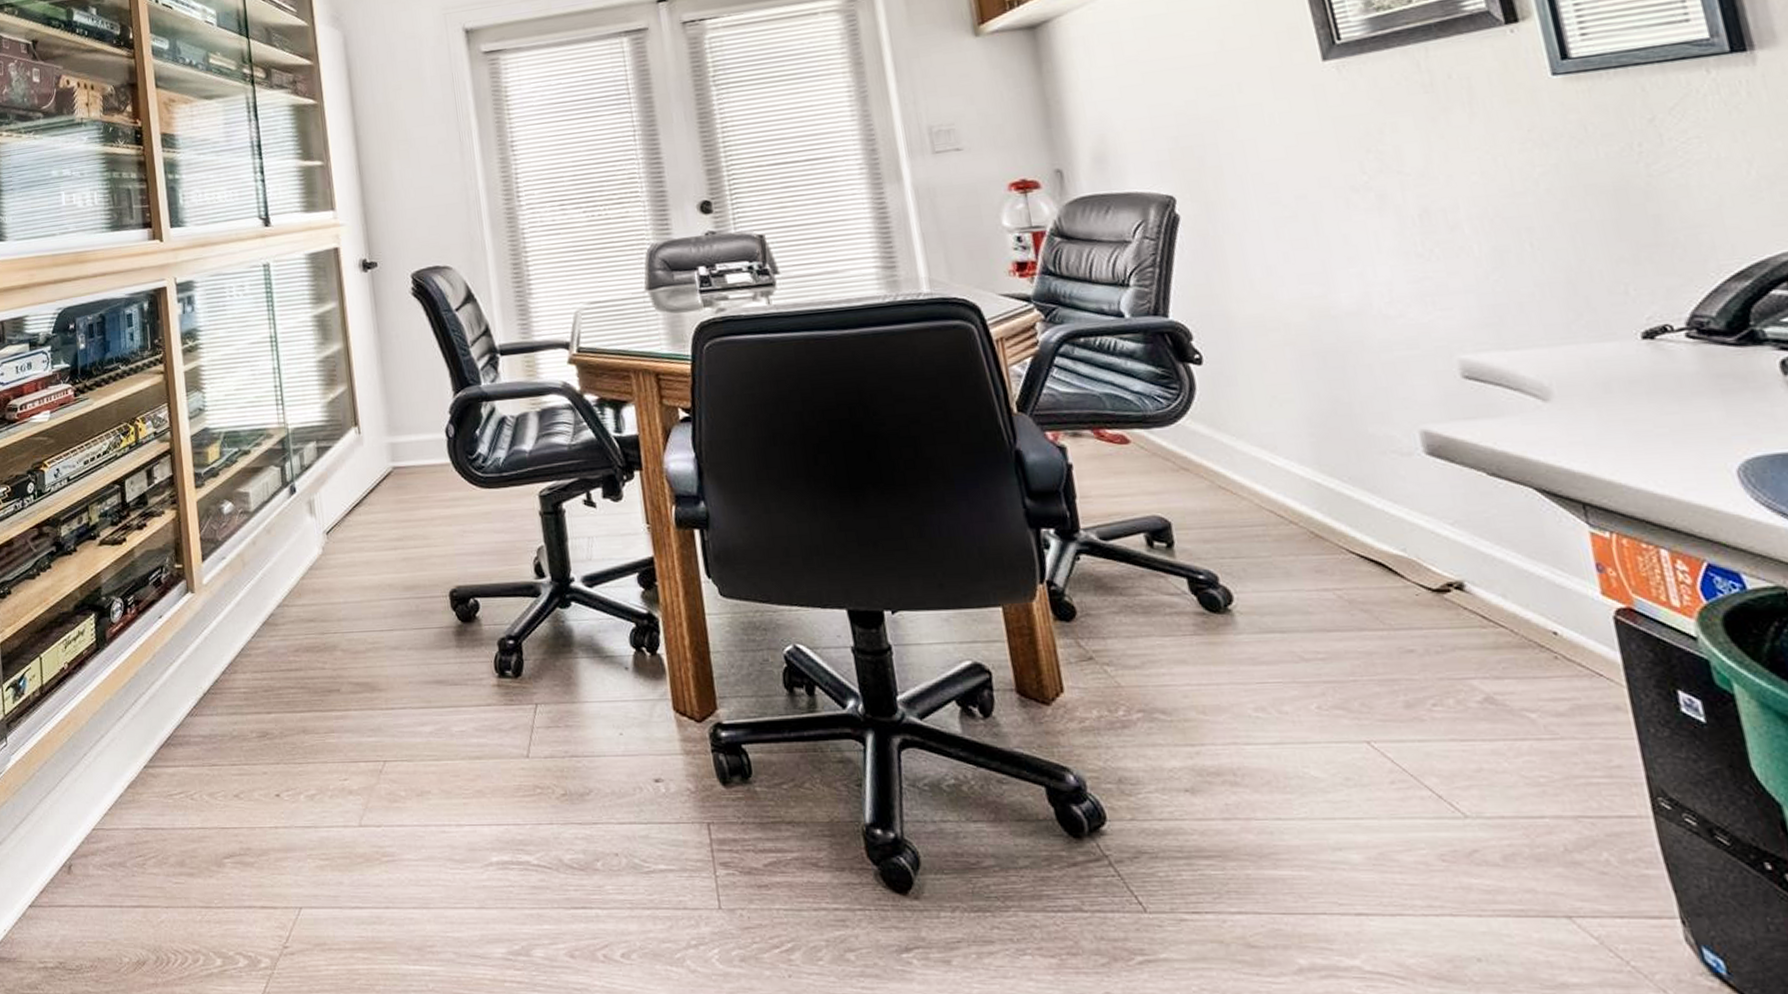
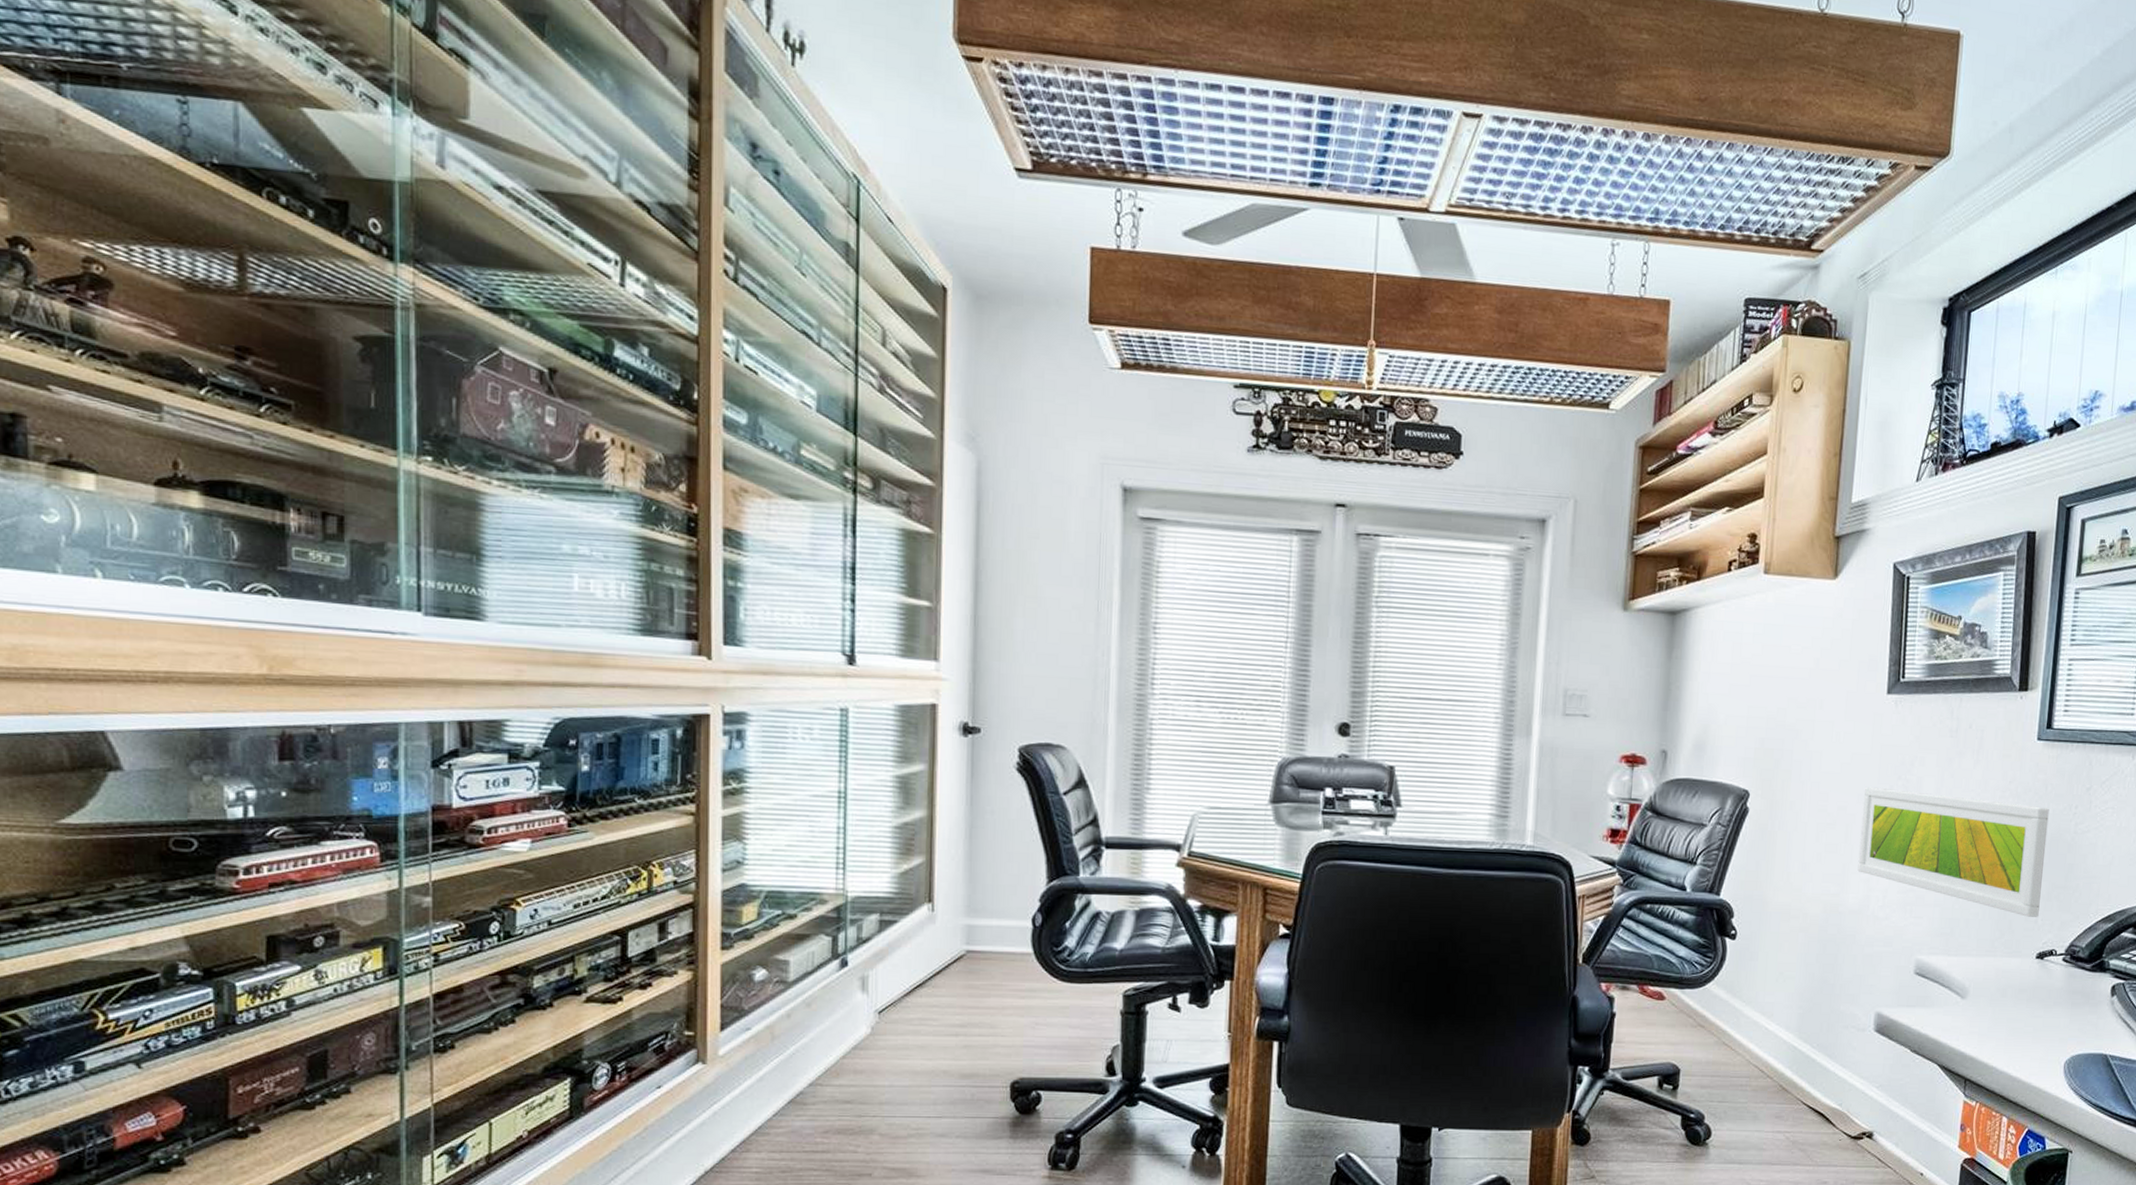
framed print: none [1324,152,1628,289] -> present [1857,786,2049,917]

